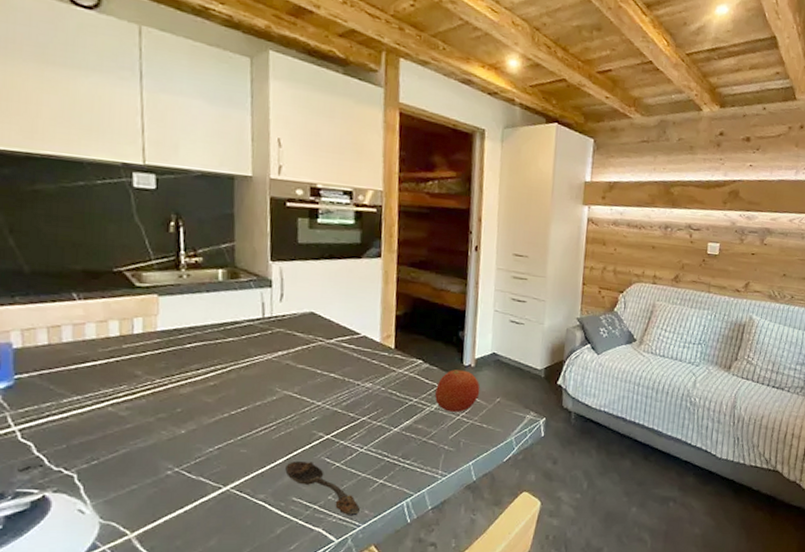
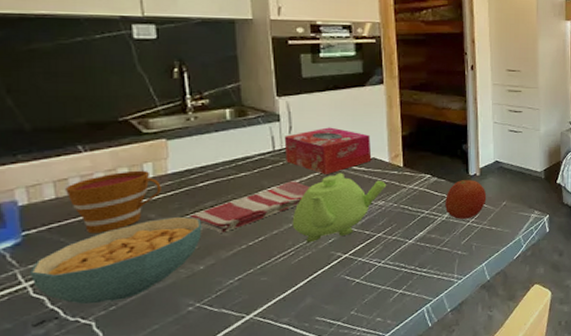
cereal bowl: none [20,376,187,456] -> present [30,216,202,304]
cup: none [58,324,150,385] -> present [66,170,161,234]
dish towel: none [174,351,297,398] -> present [189,181,310,233]
tissue box: none [274,298,363,349] -> present [284,127,372,174]
teapot: none [275,348,376,419] -> present [292,172,387,243]
spoon: present [285,461,361,516] -> none [307,281,383,328]

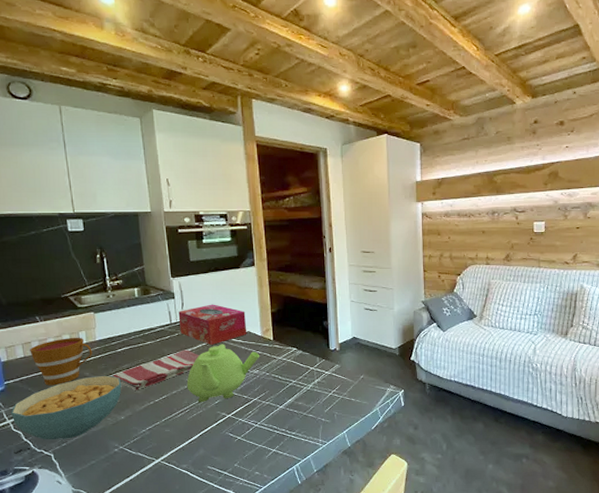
fruit: present [445,180,487,219] -> none [310,354,346,389]

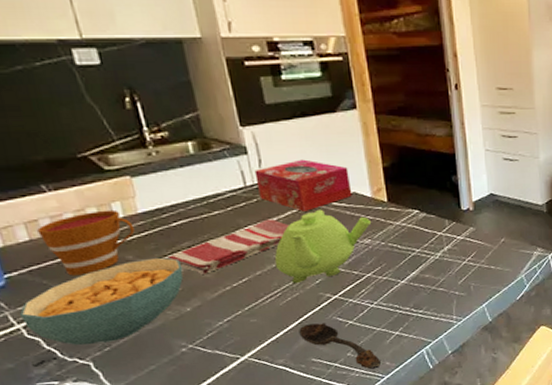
spoon: none [200,437,261,480] -> present [299,323,382,370]

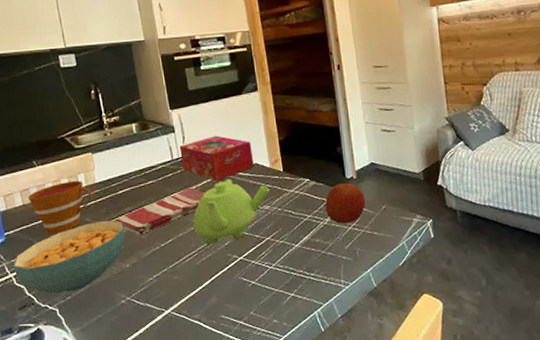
spoon: present [299,323,382,370] -> none [211,282,280,329]
fruit: none [437,215,483,258] -> present [325,183,366,224]

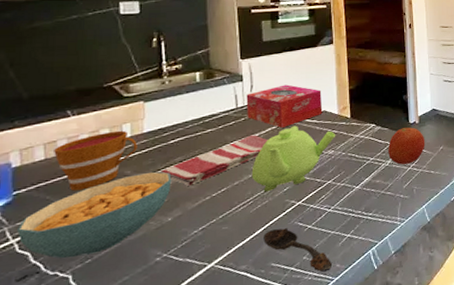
spoon: none [211,282,280,329] -> present [263,228,333,272]

